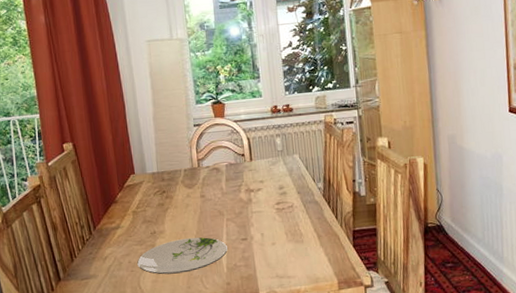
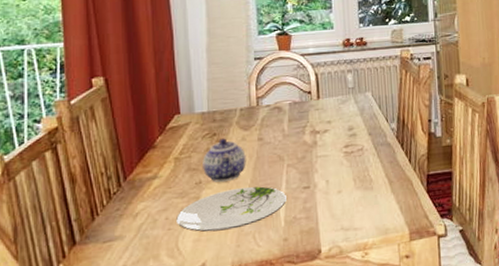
teapot: none [155,195,192,233] -> present [202,138,246,182]

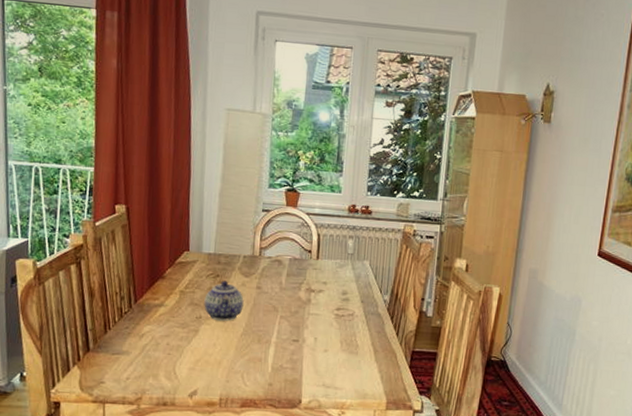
plate: present [176,186,287,232] -> none [176,329,276,365]

